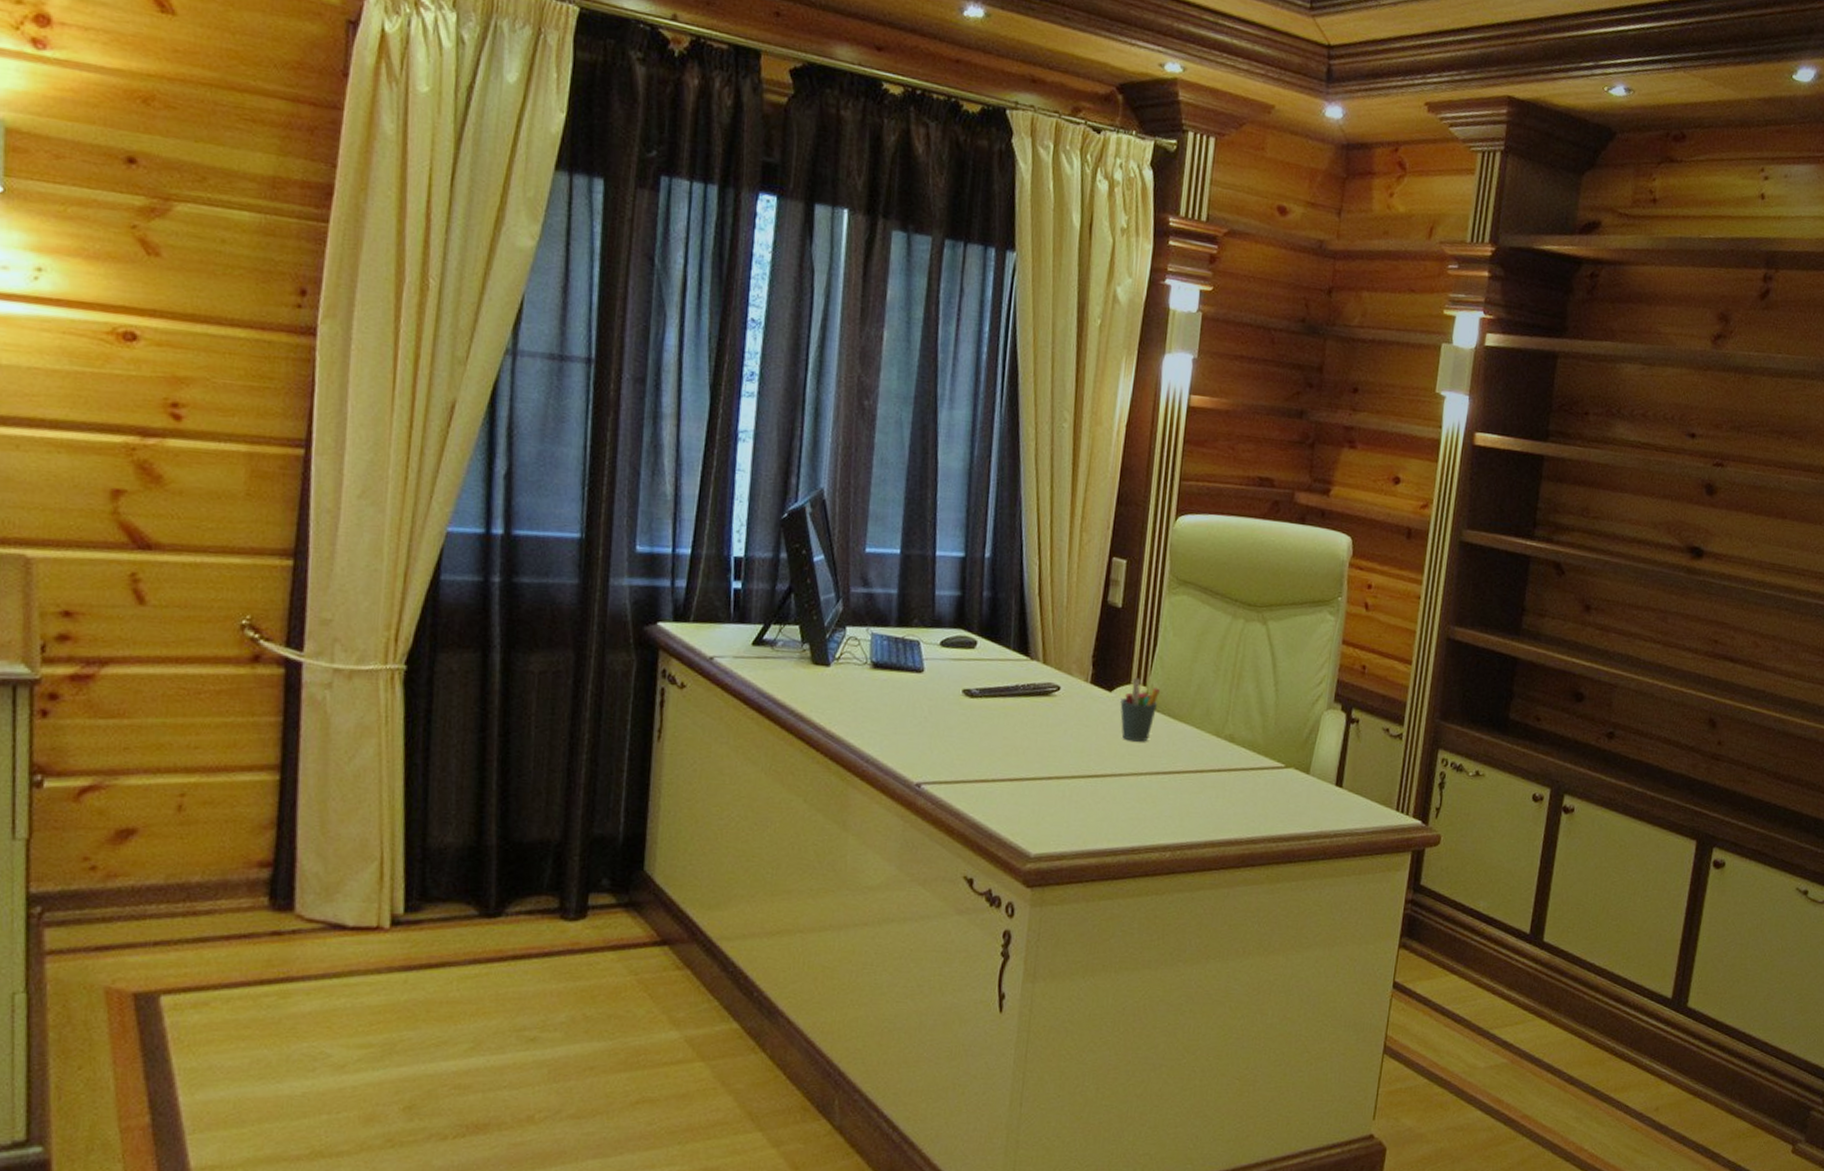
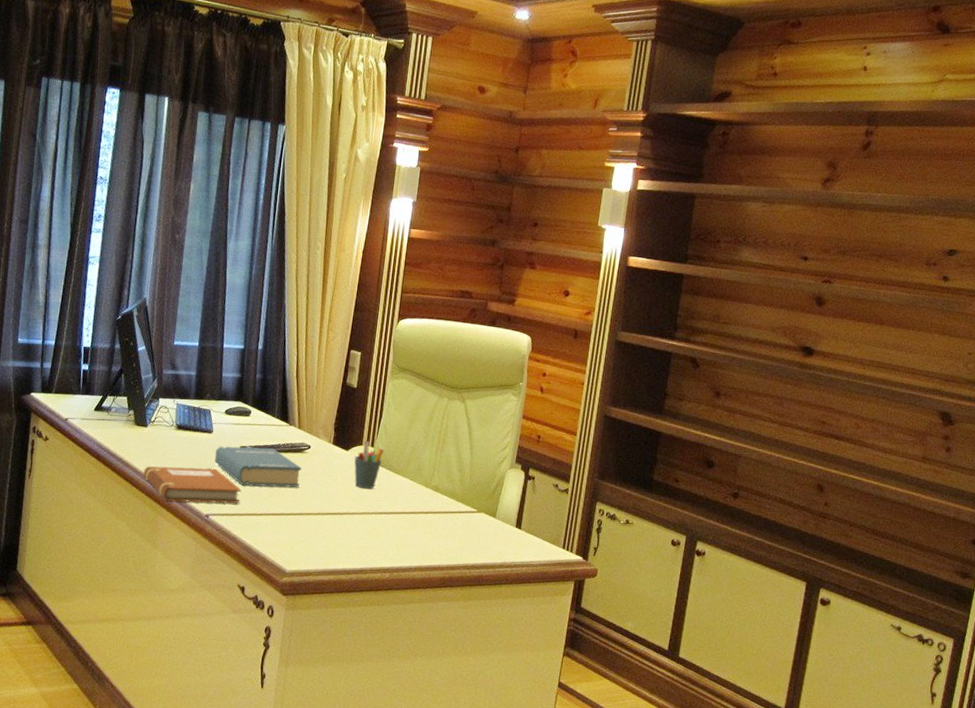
notebook: none [824,719,967,768] -> present [142,466,242,504]
hardback book: none [927,689,1049,744] -> present [215,446,302,488]

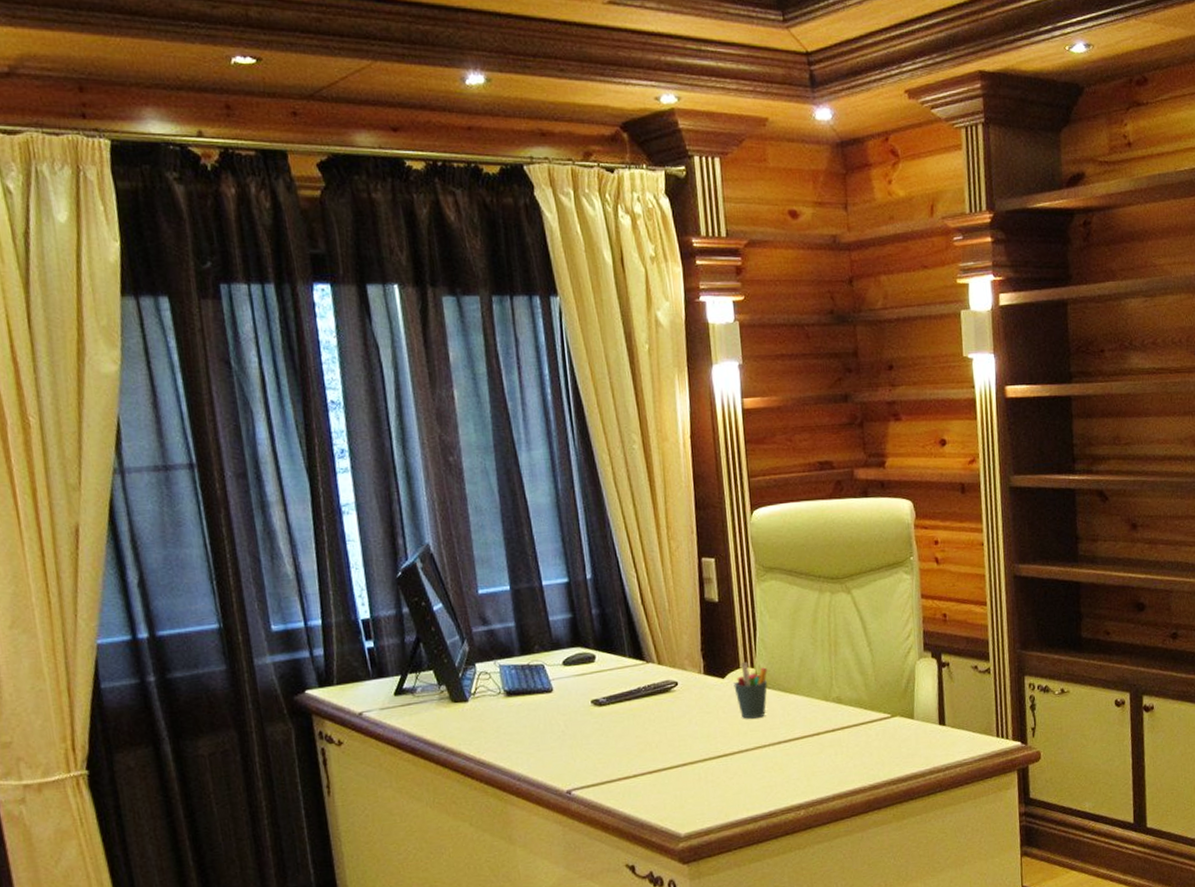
notebook: present [142,466,242,504] -> none [475,733,607,785]
hardback book: present [215,446,302,488] -> none [562,695,675,747]

